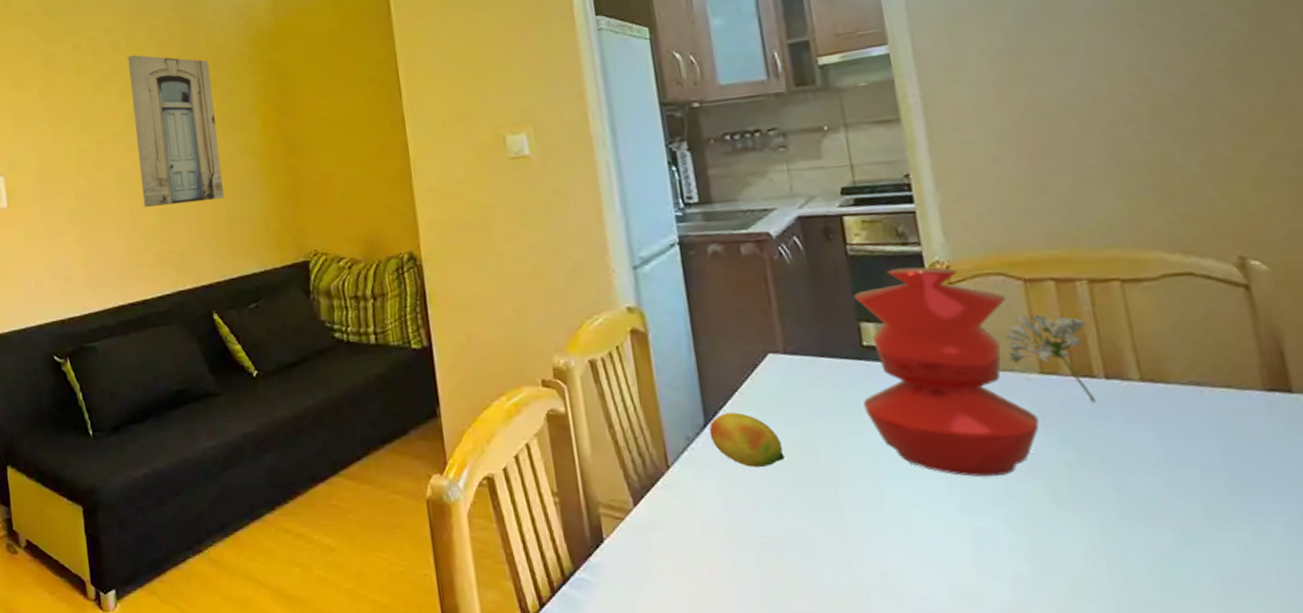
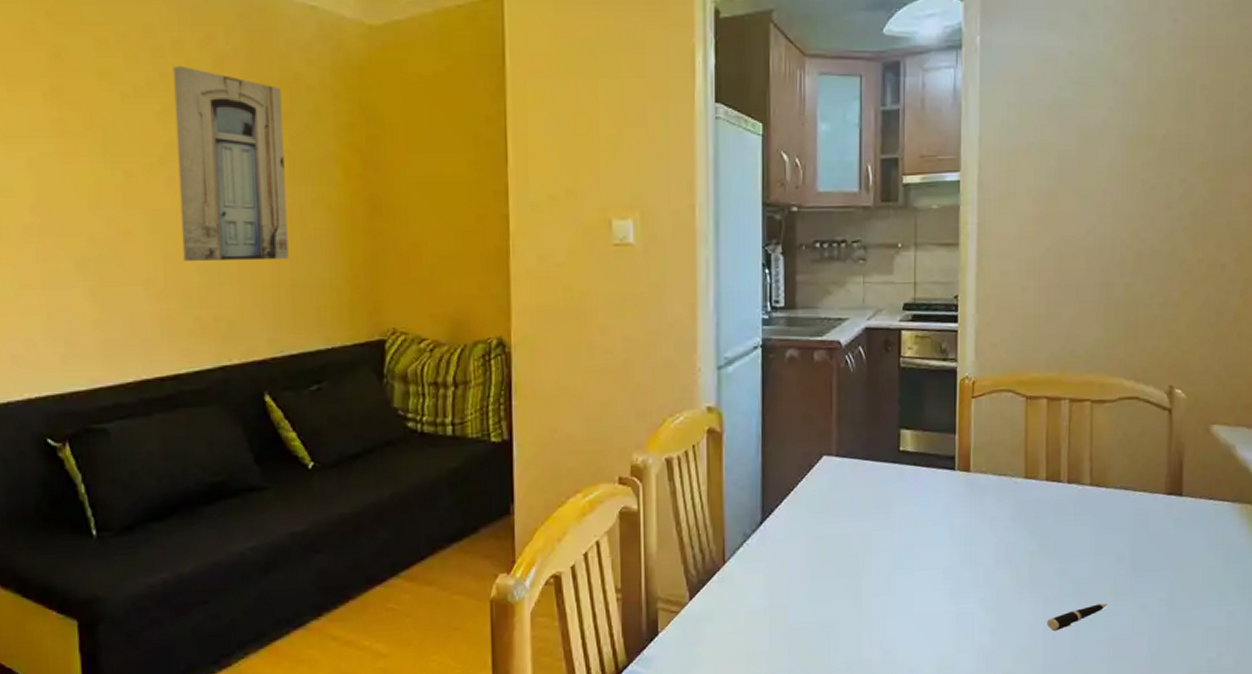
fruit: present [709,412,785,467] -> none [764,510,823,561]
vase: present [853,267,1040,477] -> none [893,381,1017,566]
flower: present [1004,313,1096,404] -> none [1005,426,1062,504]
pen: none [1109,528,1200,561] -> present [1047,603,1107,632]

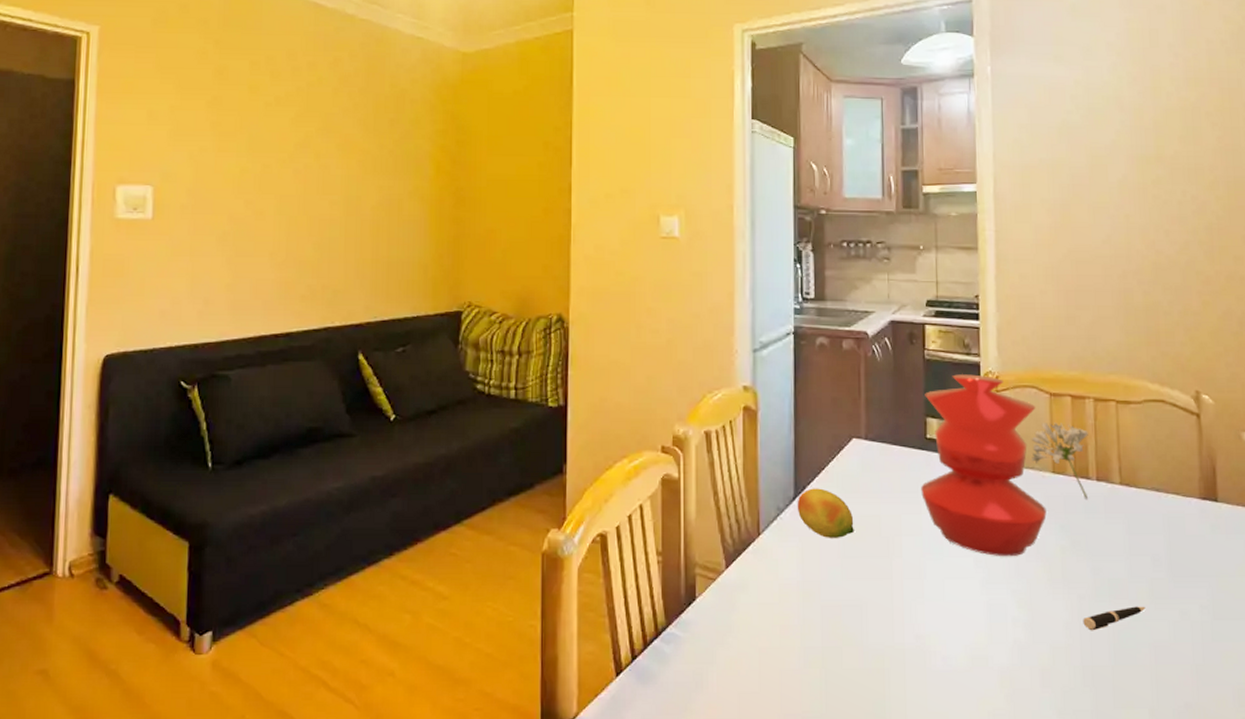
wall art: present [173,65,289,261] -> none [302,82,390,240]
fruit: none [764,510,823,561] -> present [797,488,854,538]
vase: none [893,381,1017,566] -> present [921,374,1047,557]
flower: none [1005,426,1062,504] -> present [1031,423,1088,501]

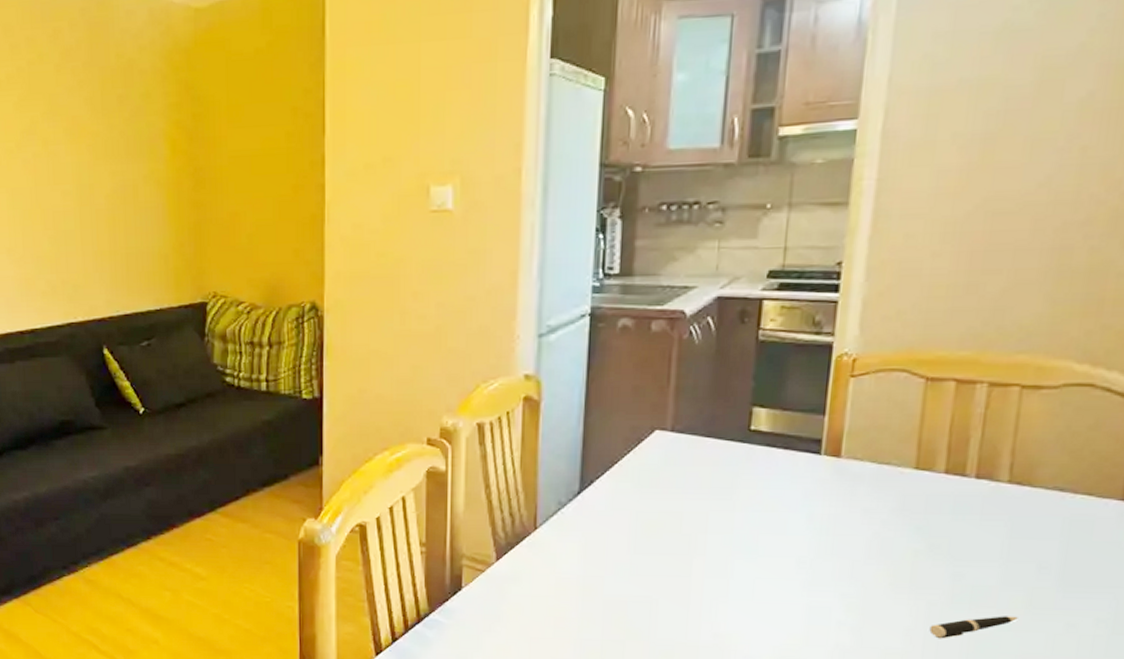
fruit: present [797,488,854,538] -> none [581,483,650,534]
vase: present [921,374,1047,557] -> none [736,357,904,559]
flower: present [1031,423,1088,501] -> none [888,412,974,500]

